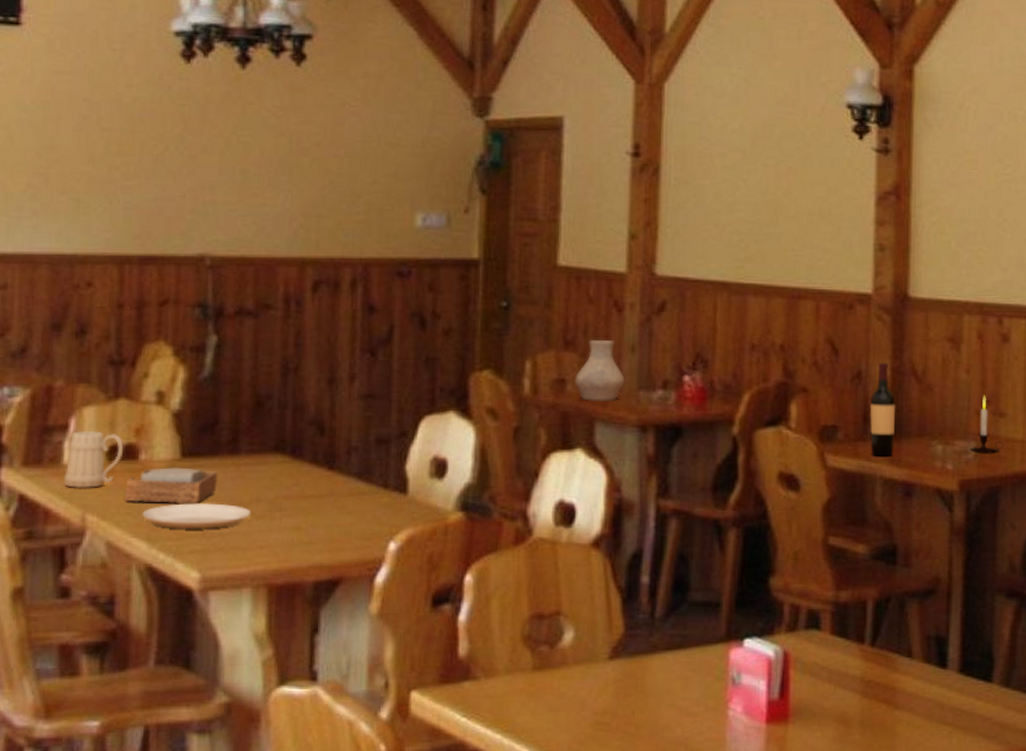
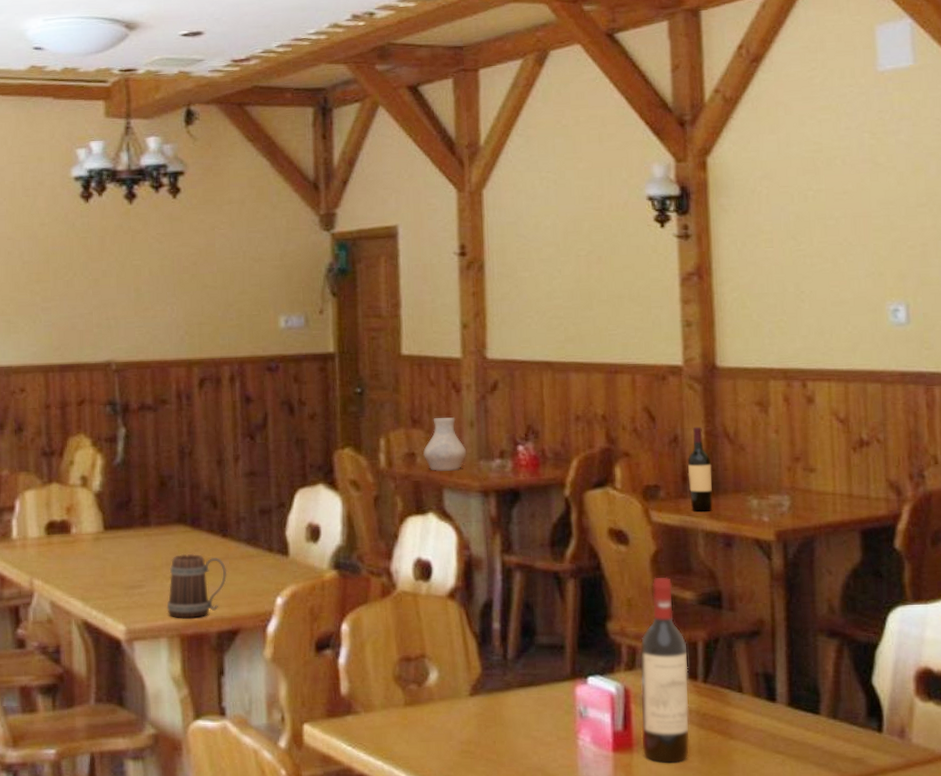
beer mug: present [63,430,124,489] -> none [13,510,59,559]
napkin holder: present [124,467,217,505] -> none [61,538,134,570]
plate: present [142,503,252,530] -> none [76,568,163,591]
beer mug: none [253,488,331,566] -> present [166,553,227,619]
wine bottle: none [799,528,856,736] -> present [640,576,690,763]
candle: present [970,394,1004,454] -> none [783,452,816,507]

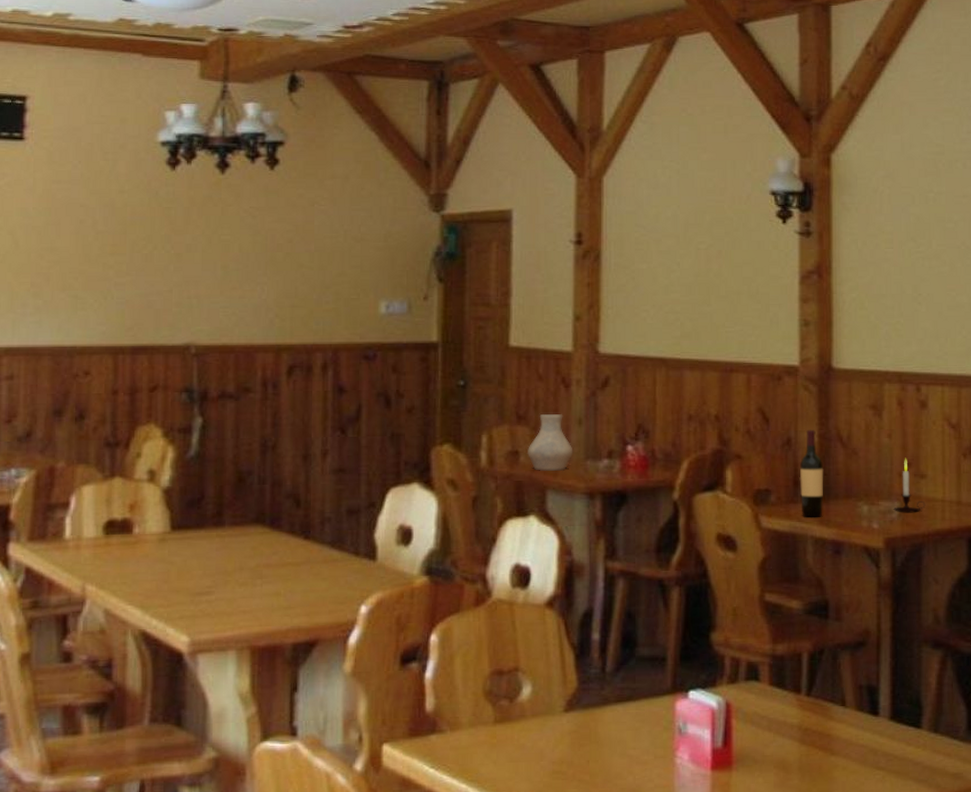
beer mug: present [166,553,227,619] -> none [237,557,308,629]
wine bottle: present [640,576,690,763] -> none [741,585,792,781]
candle: none [783,452,816,507] -> present [893,457,926,513]

